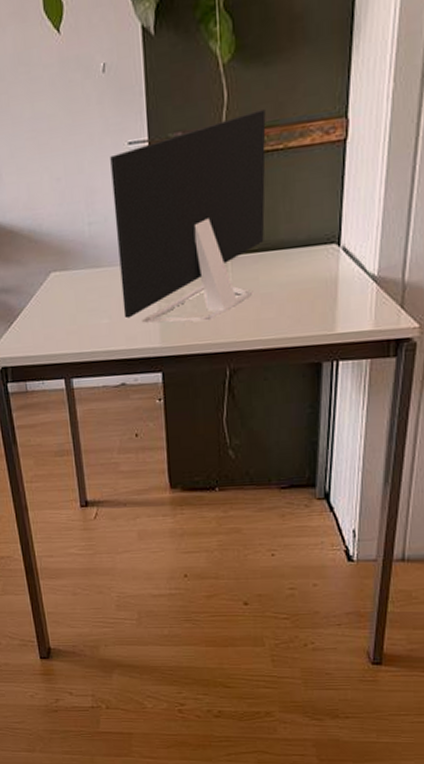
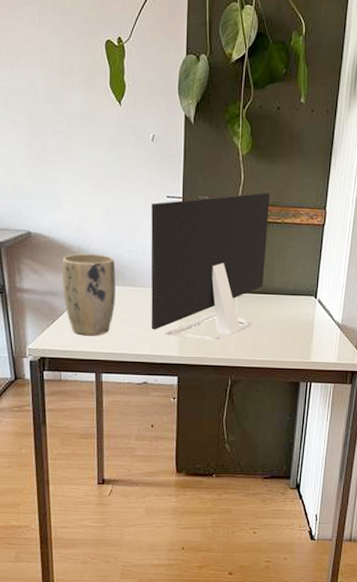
plant pot: none [12,233,79,337] -> present [61,253,116,336]

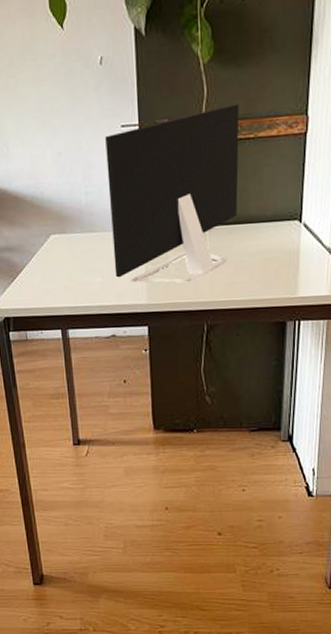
plant pot: present [61,253,116,336] -> none [16,200,76,291]

